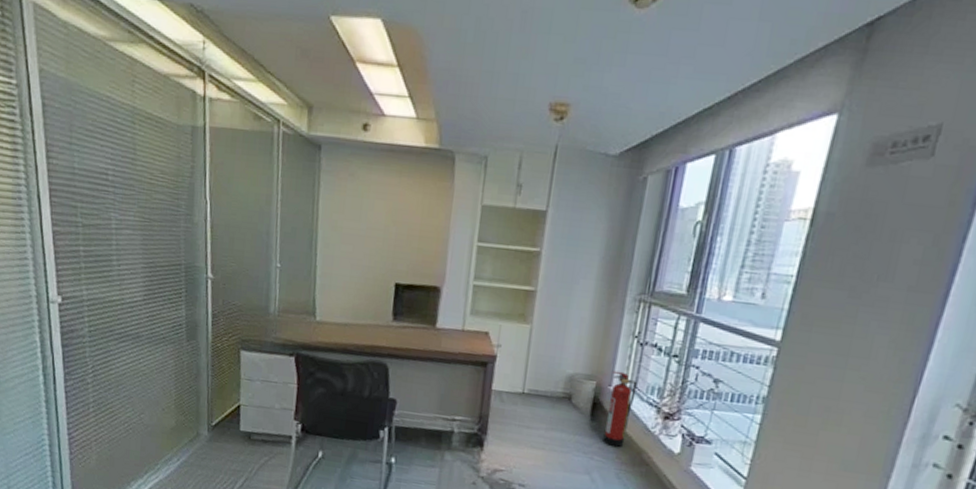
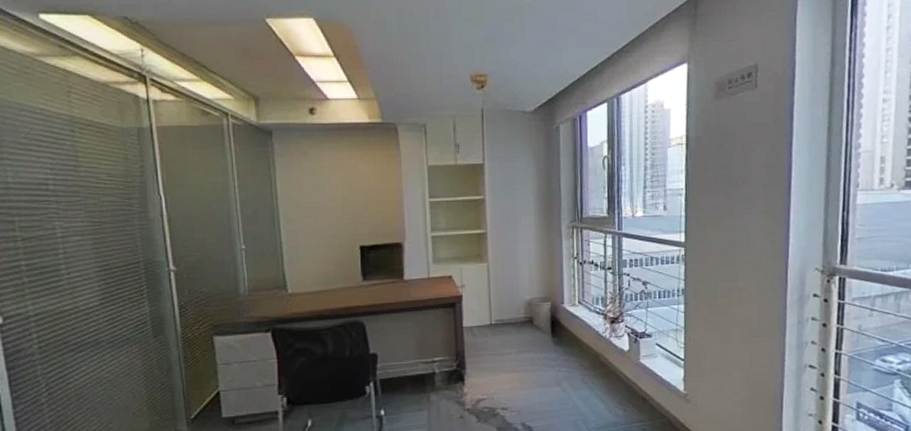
fire extinguisher: present [602,370,638,448] -> none [562,289,585,357]

